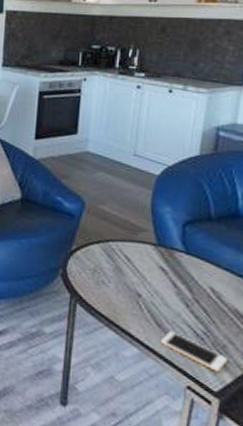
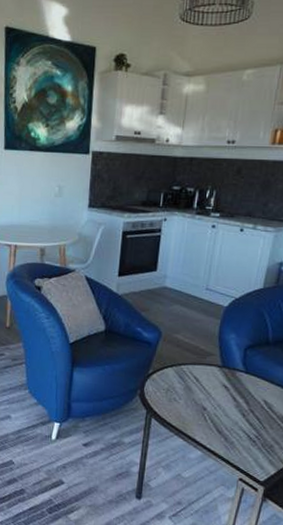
cell phone: present [160,331,228,372] -> none [219,436,274,466]

